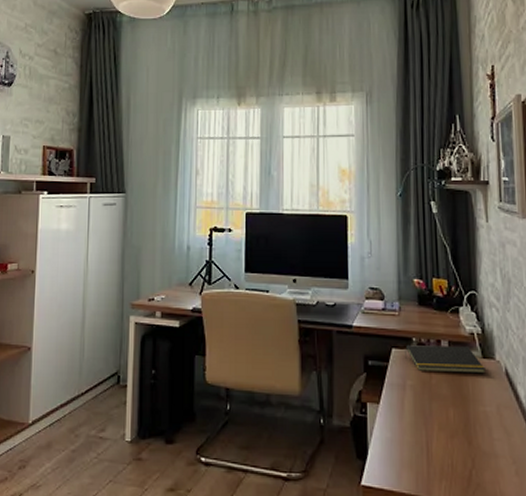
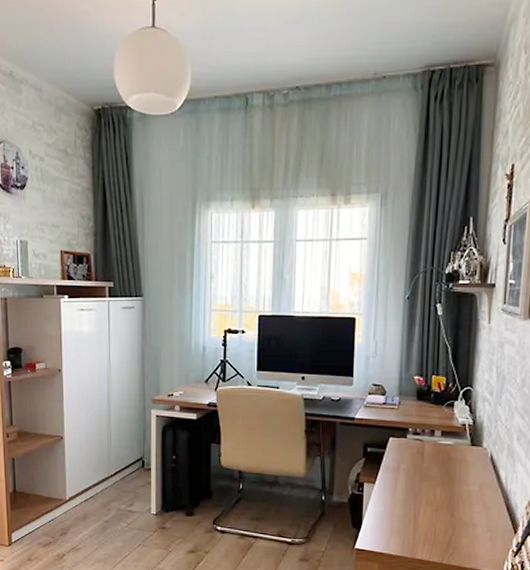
notepad: present [405,345,486,374] -> none [401,435,473,459]

